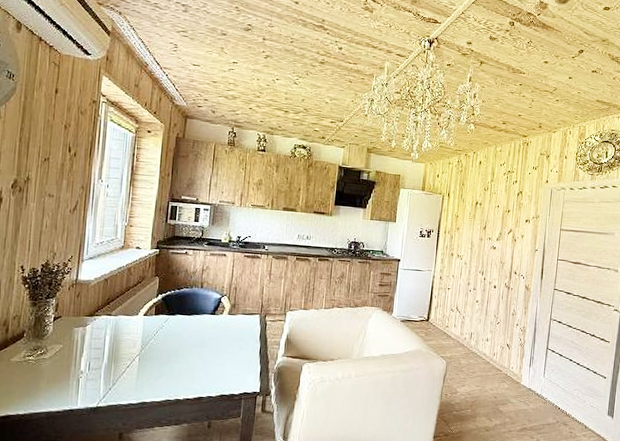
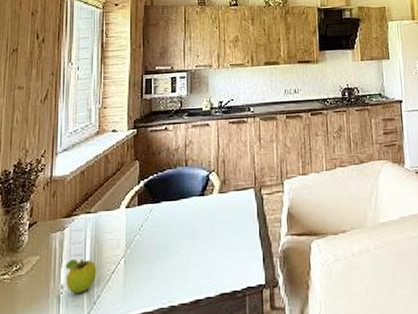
fruit: none [85,351,114,380] -> present [65,259,97,295]

